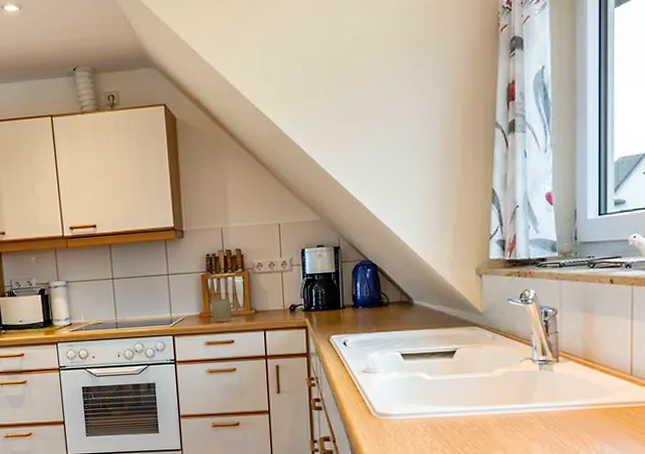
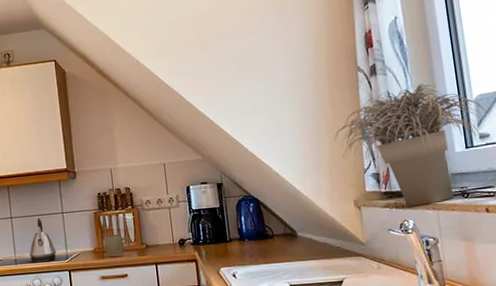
kettle: none [131,280,161,327] -> present [29,218,57,263]
potted plant: none [461,142,626,275] -> present [333,83,486,206]

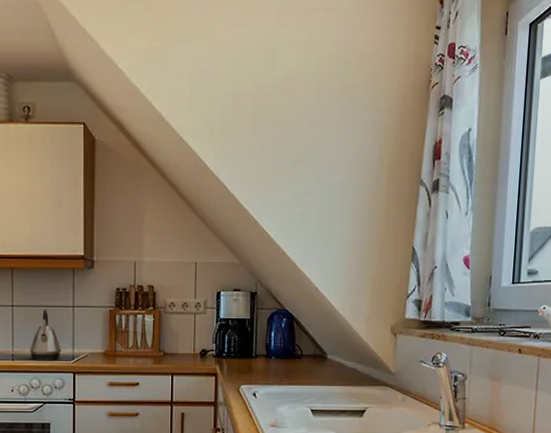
mug: present [104,234,130,257] -> none [117,338,146,362]
potted plant: present [333,83,486,206] -> none [381,207,540,339]

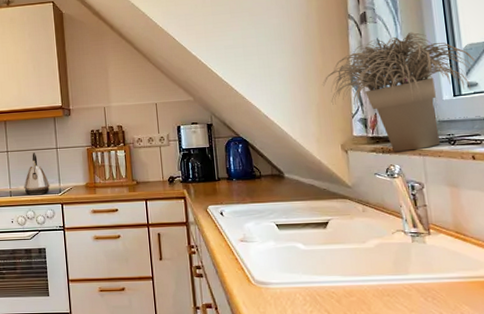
potted plant: none [381,207,540,339] -> present [322,31,475,151]

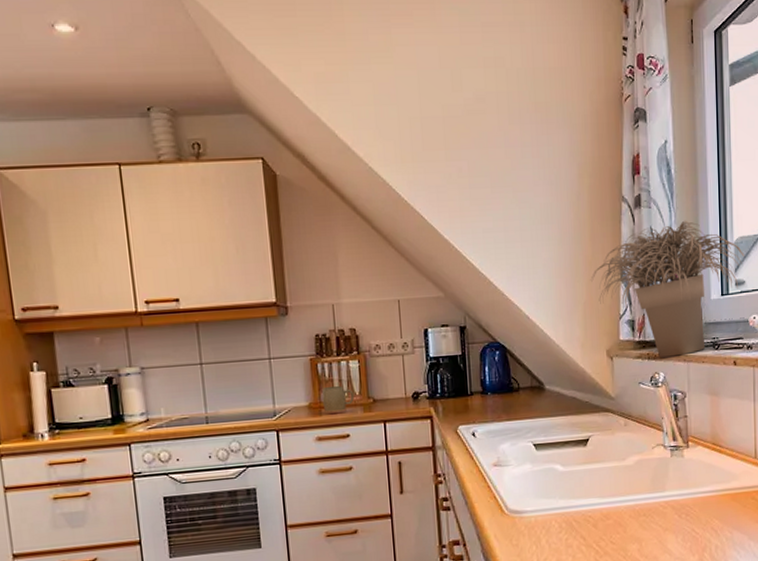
kettle: present [24,153,50,196] -> none [225,365,261,422]
mug: none [96,170,121,192] -> present [321,386,354,414]

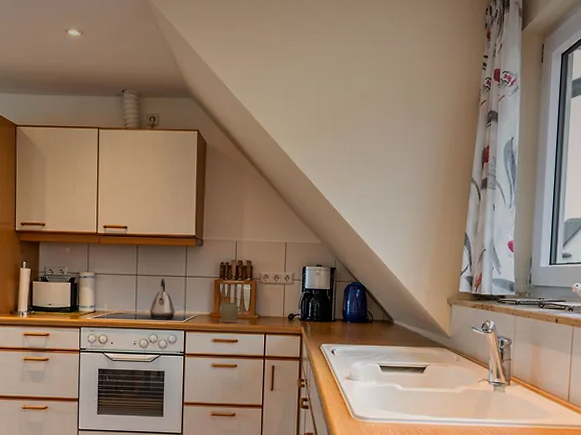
kettle: none [225,365,261,422] -> present [149,279,175,320]
potted plant: present [590,220,744,357] -> none [439,201,573,310]

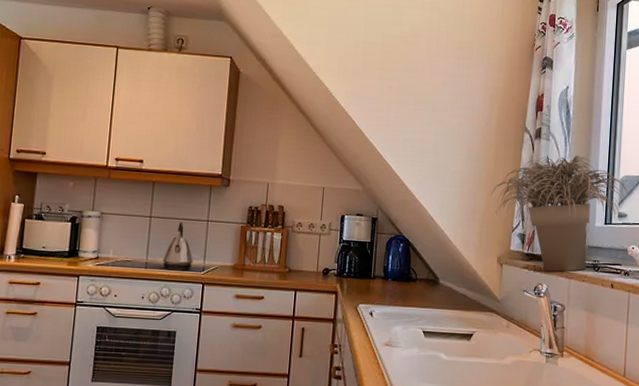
mug: present [220,302,244,323] -> none [245,252,273,276]
potted plant: none [439,201,573,310] -> present [490,155,628,272]

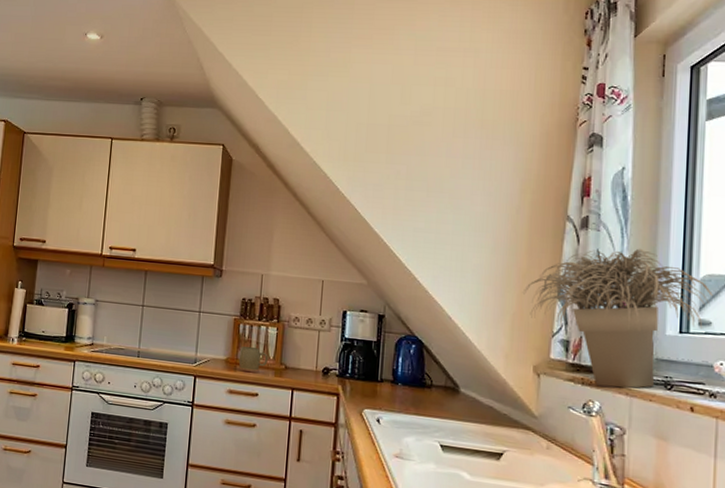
kettle: present [163,222,194,271] -> none [155,312,185,362]
mug: none [245,252,273,276] -> present [238,346,268,372]

